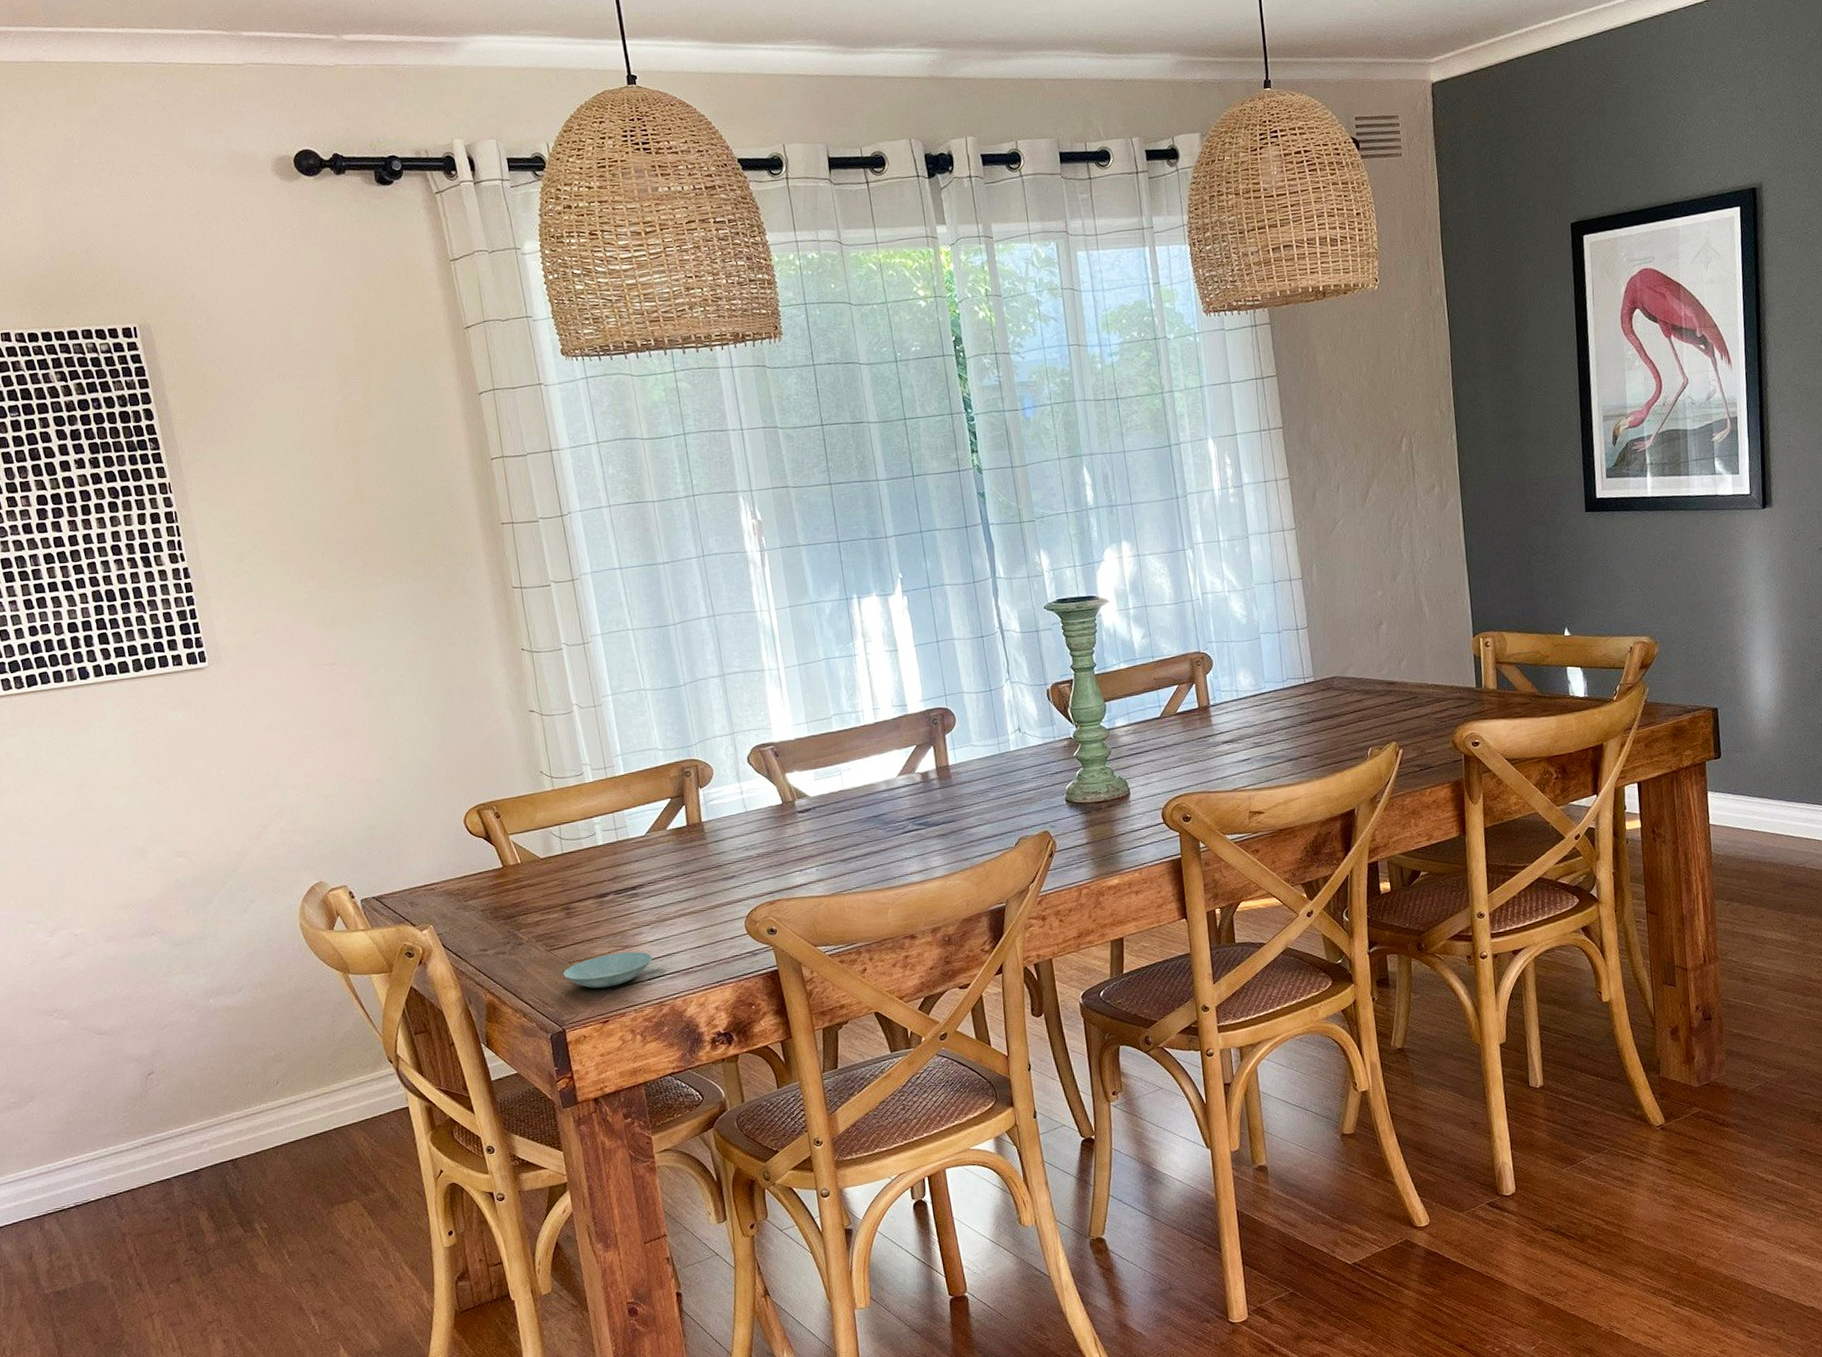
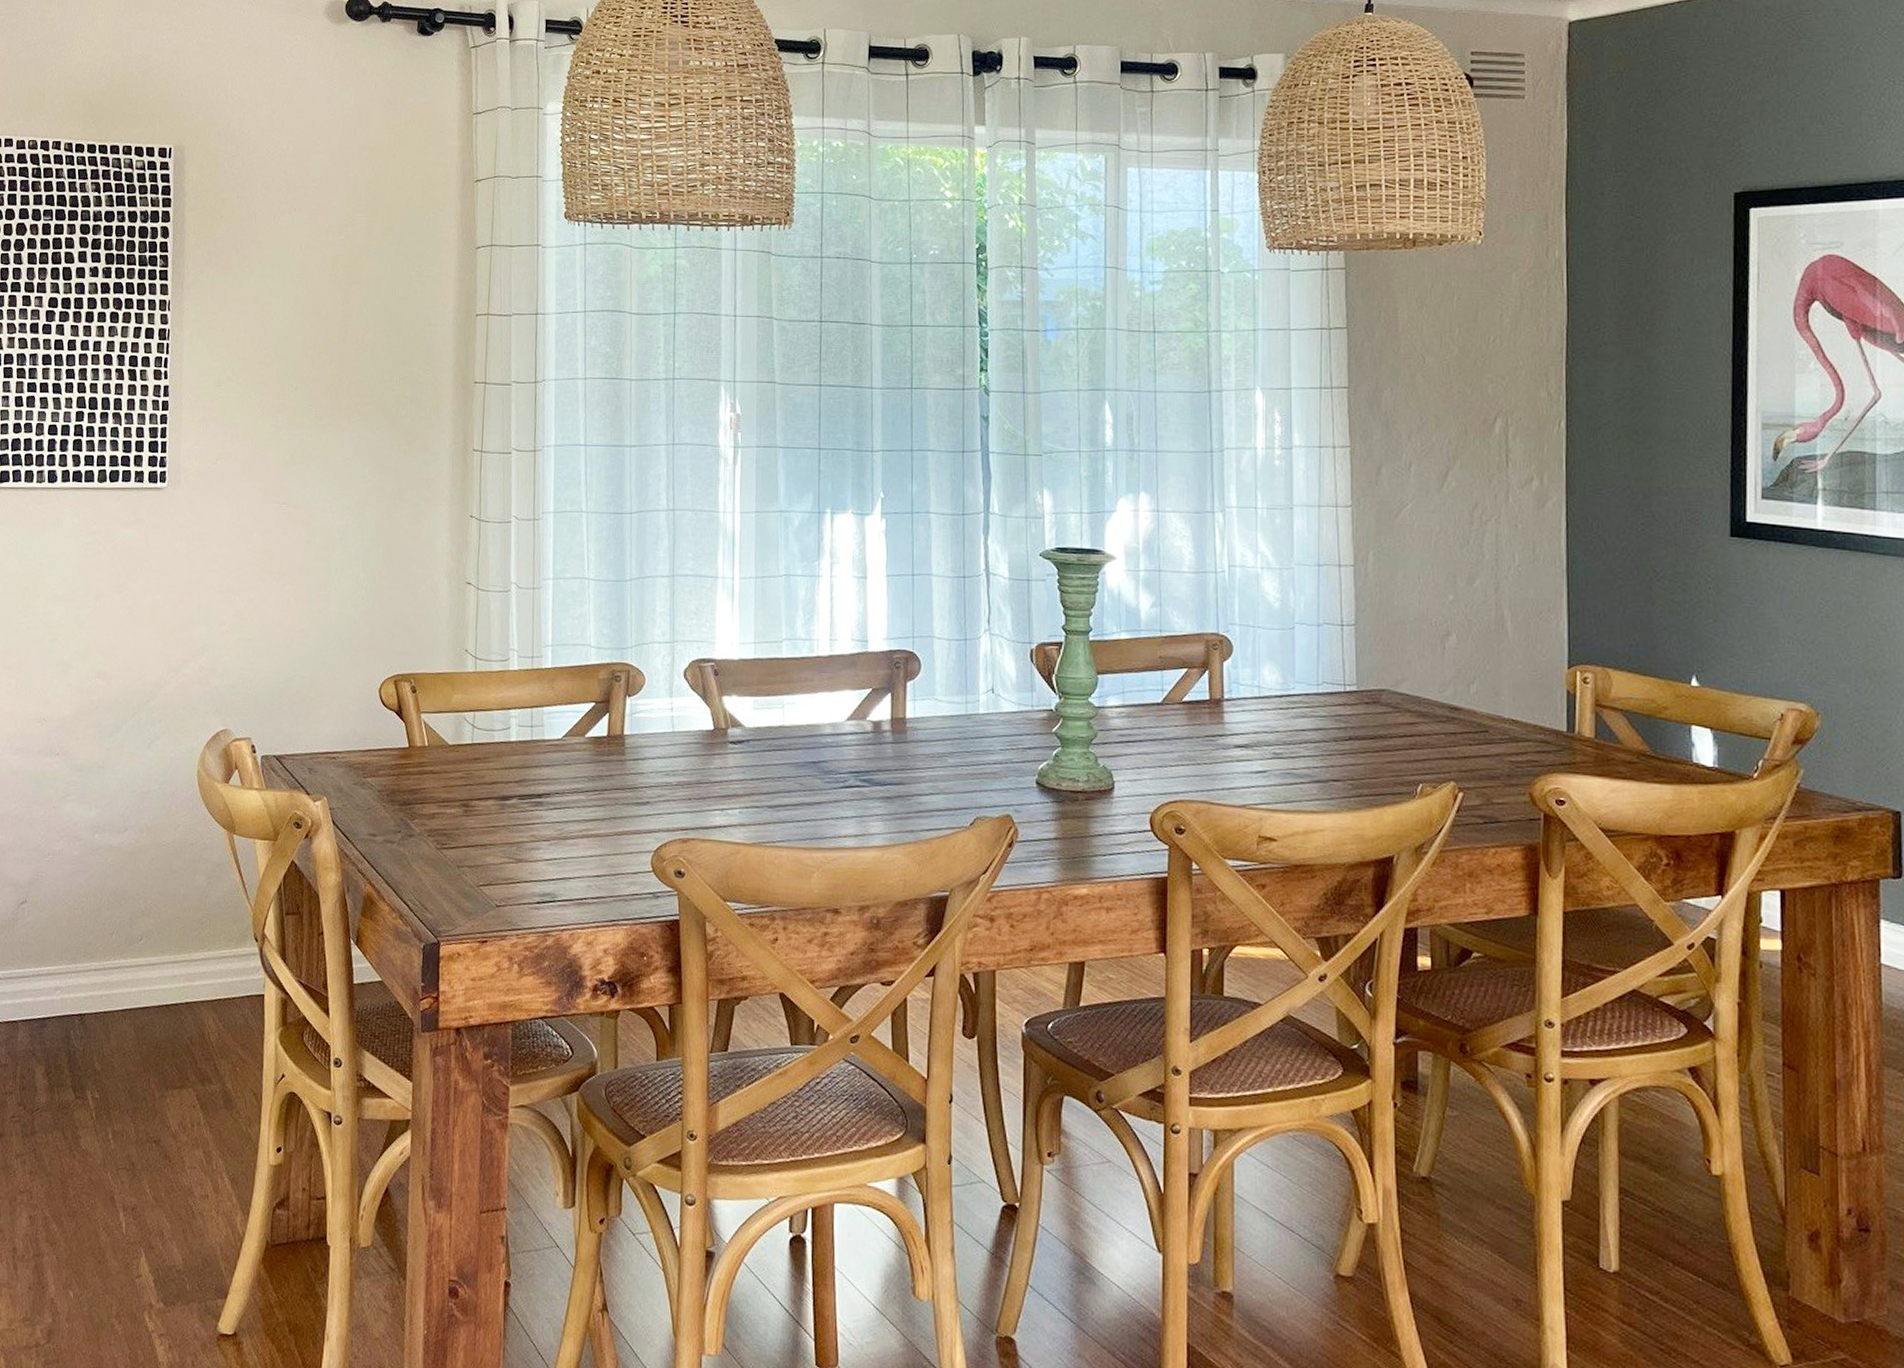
saucer: present [563,951,653,989] -> none [449,865,547,904]

